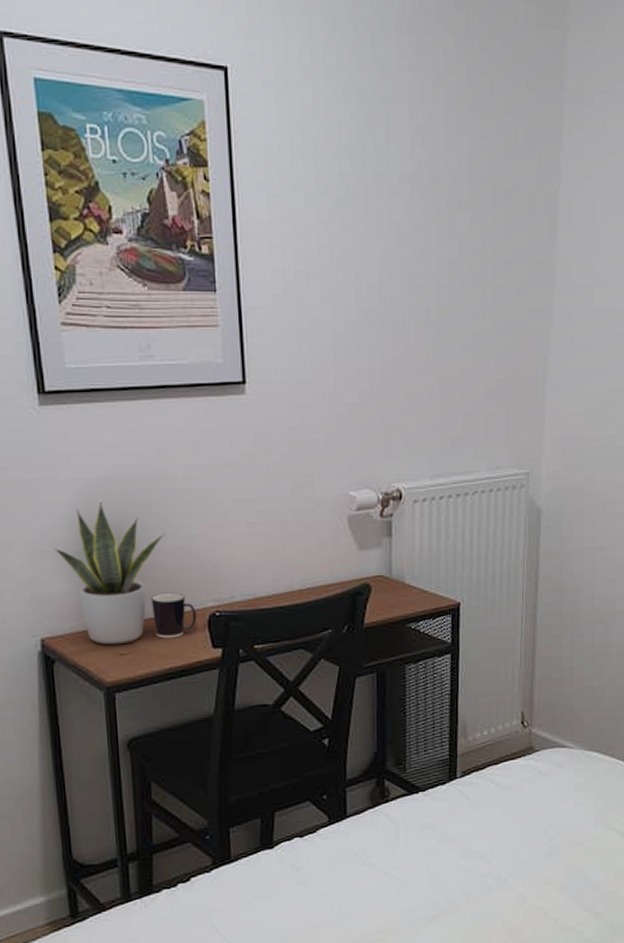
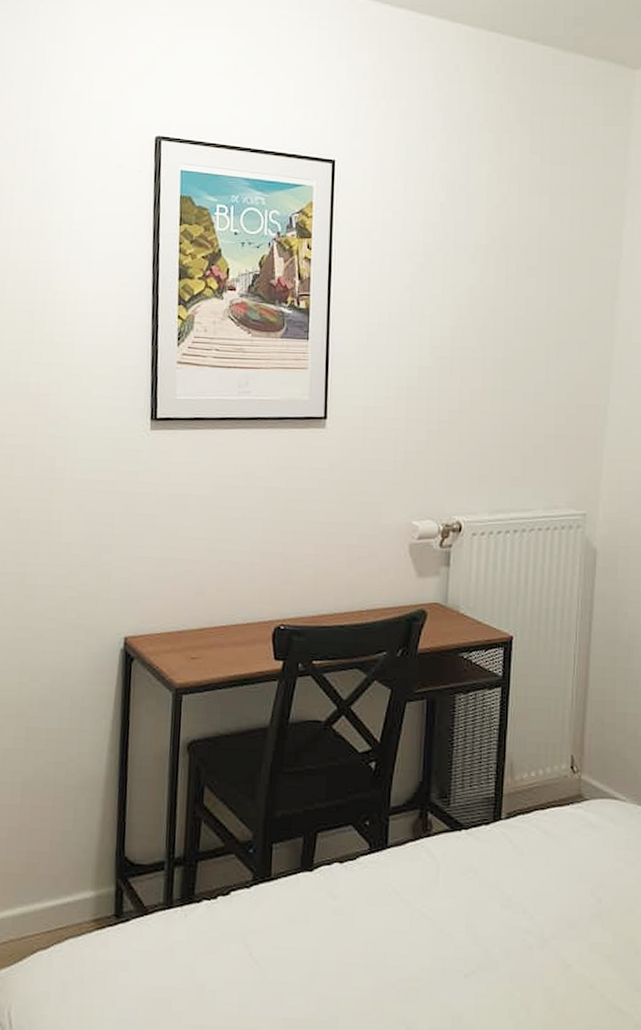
potted plant: present [54,501,166,645] -> none [146,516,244,649]
mug: present [150,592,197,639] -> none [223,603,263,647]

